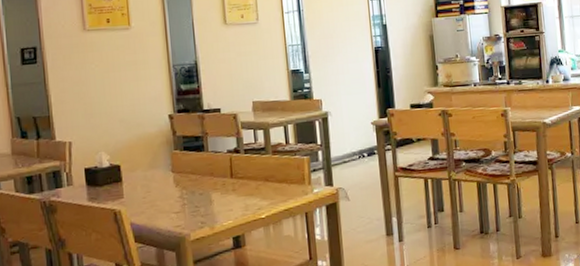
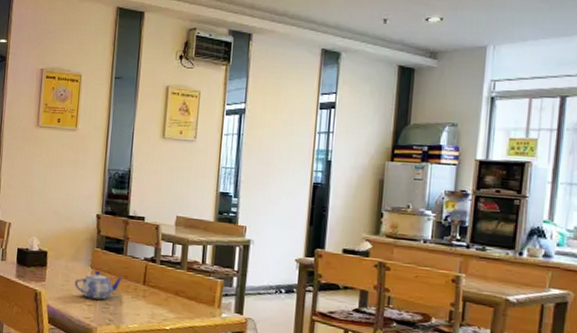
teapot: none [156,173,209,205] -> present [74,270,124,300]

